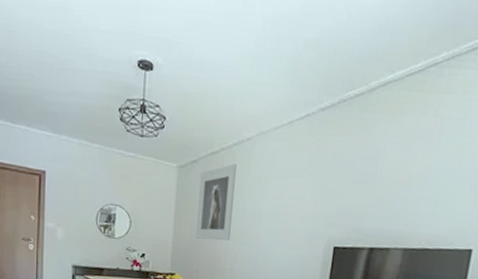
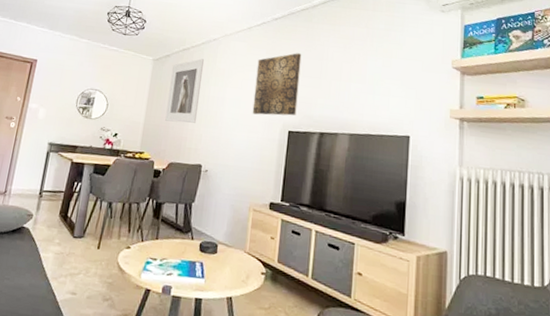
wall art: none [293,153,353,230] -> present [252,53,302,116]

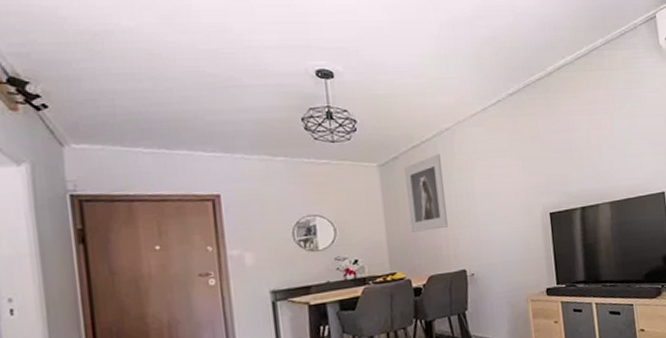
wall art: present [252,53,302,116] -> none [501,128,554,204]

